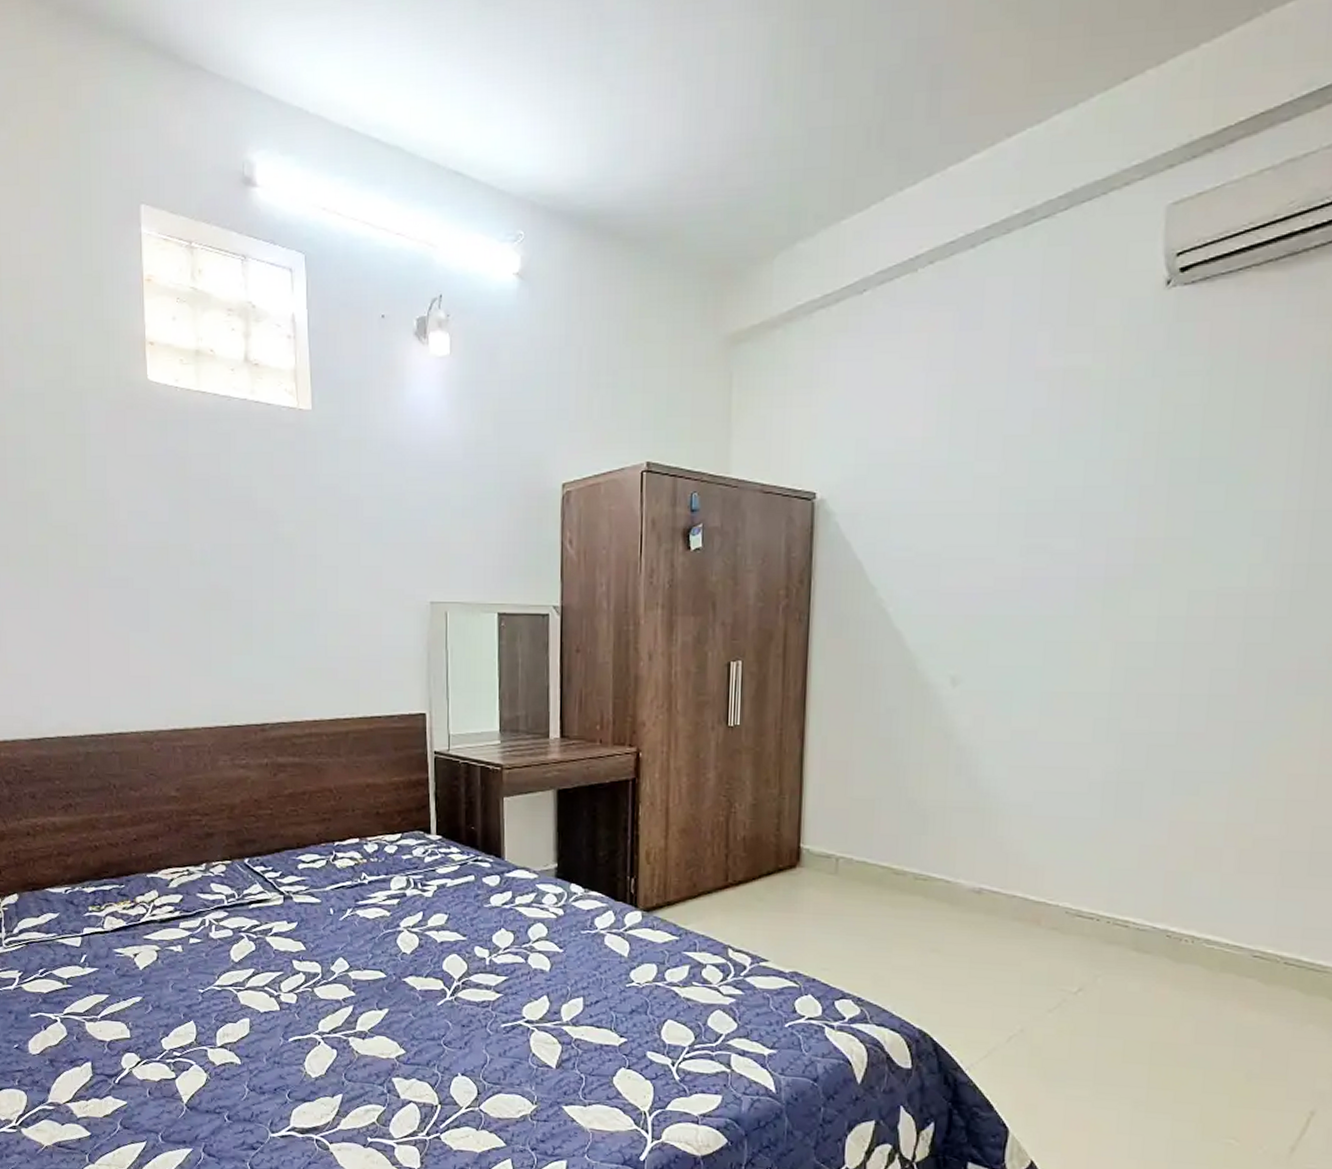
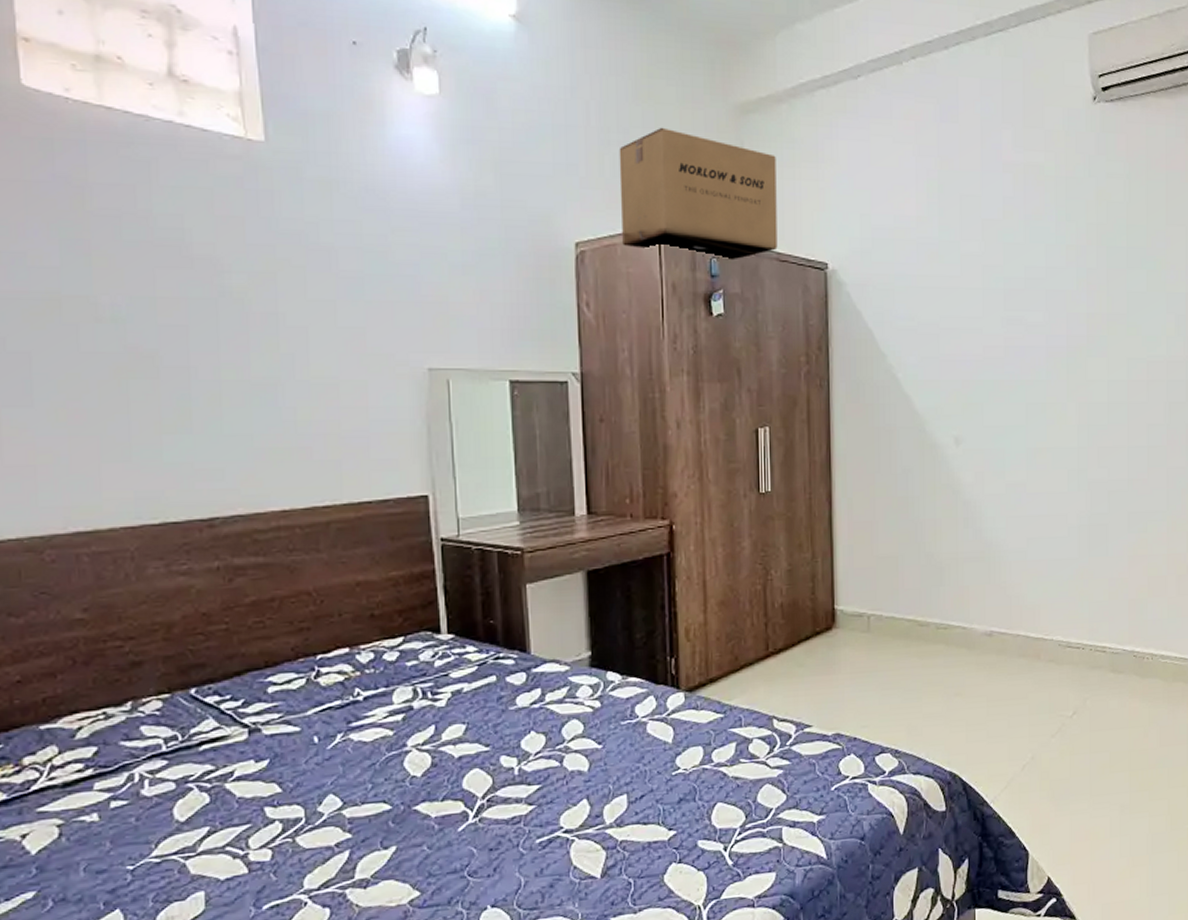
box: none [606,365,766,494] -> present [619,127,778,261]

